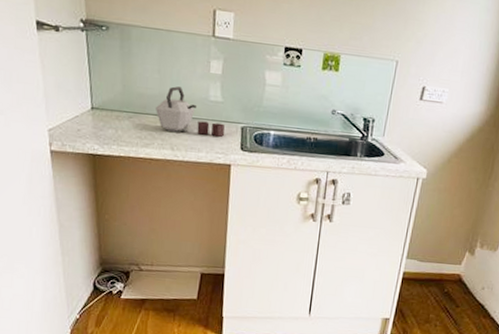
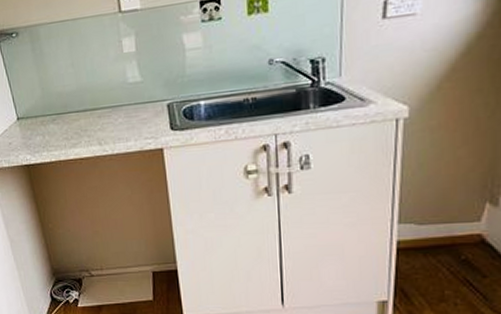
kettle: present [155,86,225,137] -> none [75,76,150,126]

